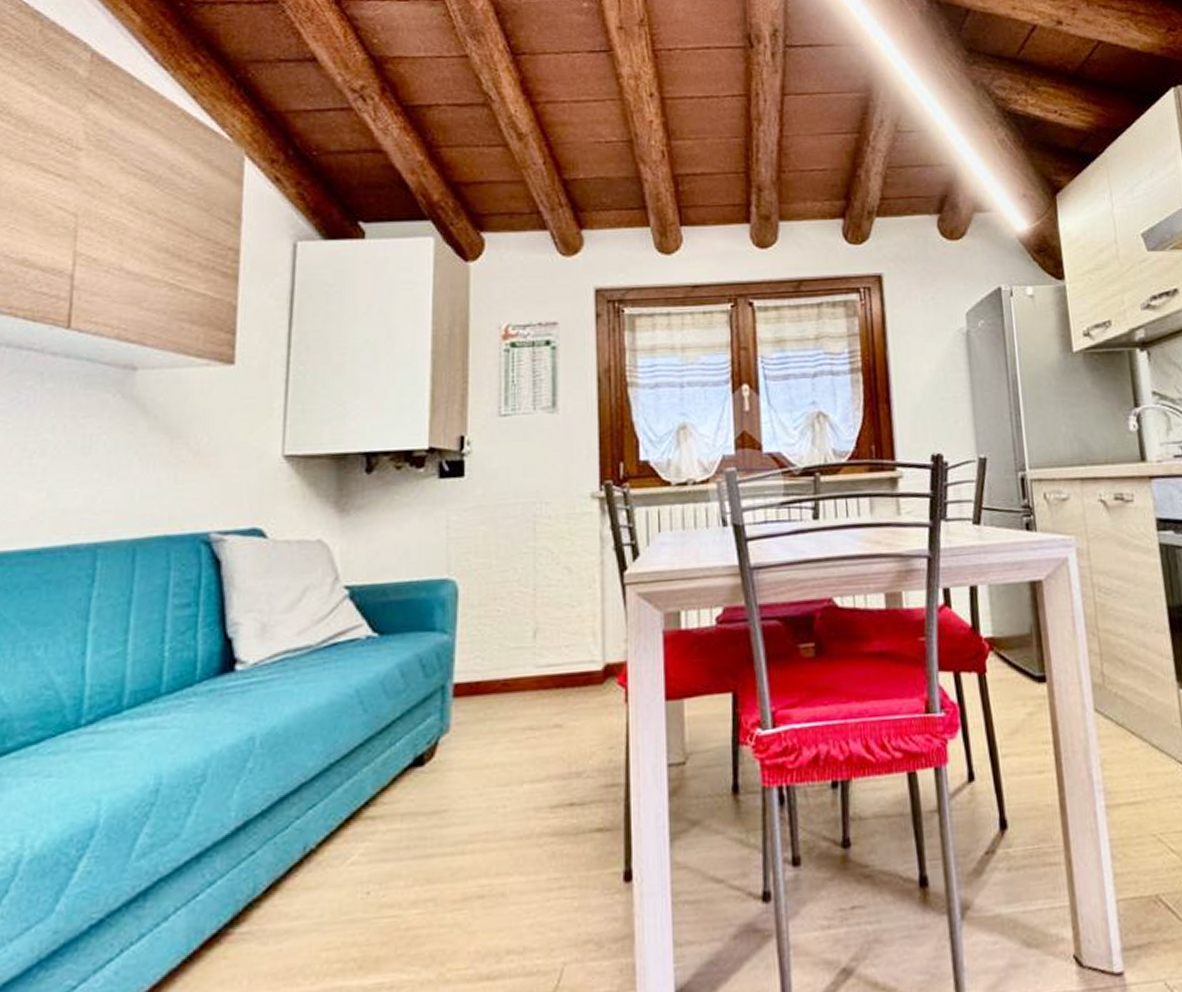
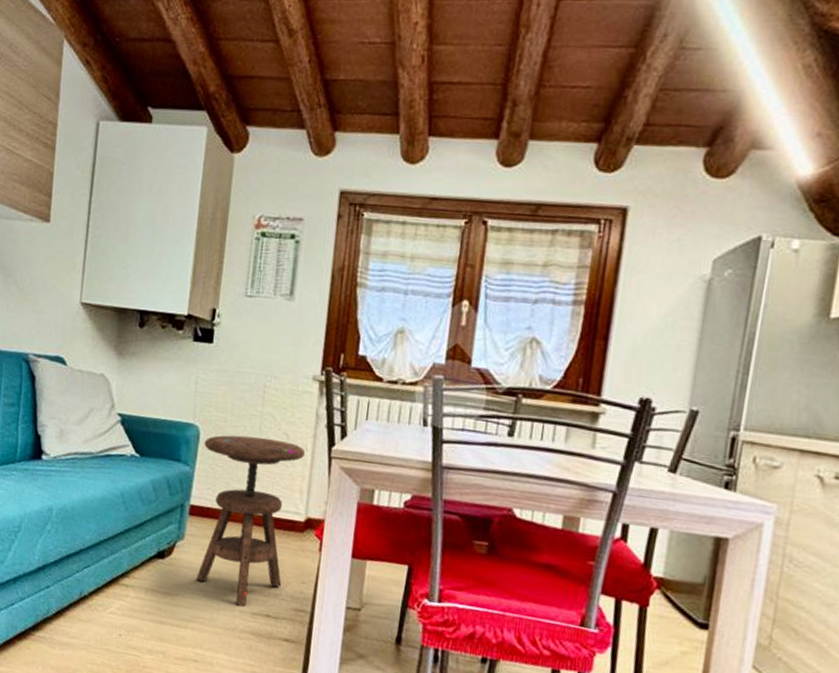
side table: none [465,576,594,804] -> present [196,435,306,607]

